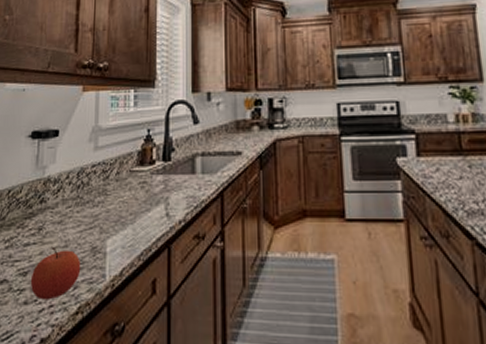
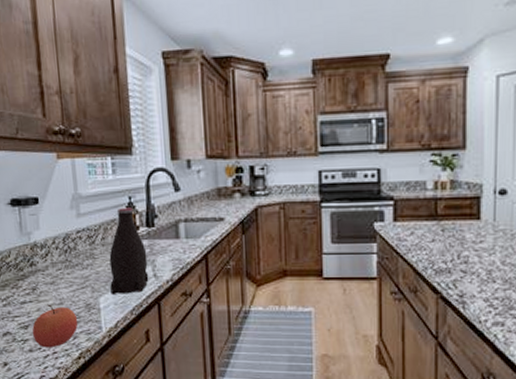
bottle: none [119,140,161,237] -> present [109,207,149,296]

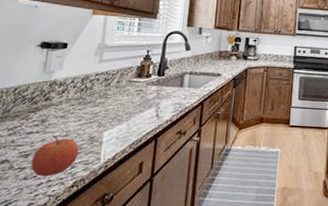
bottle: present [109,207,149,296] -> none [115,58,154,131]

